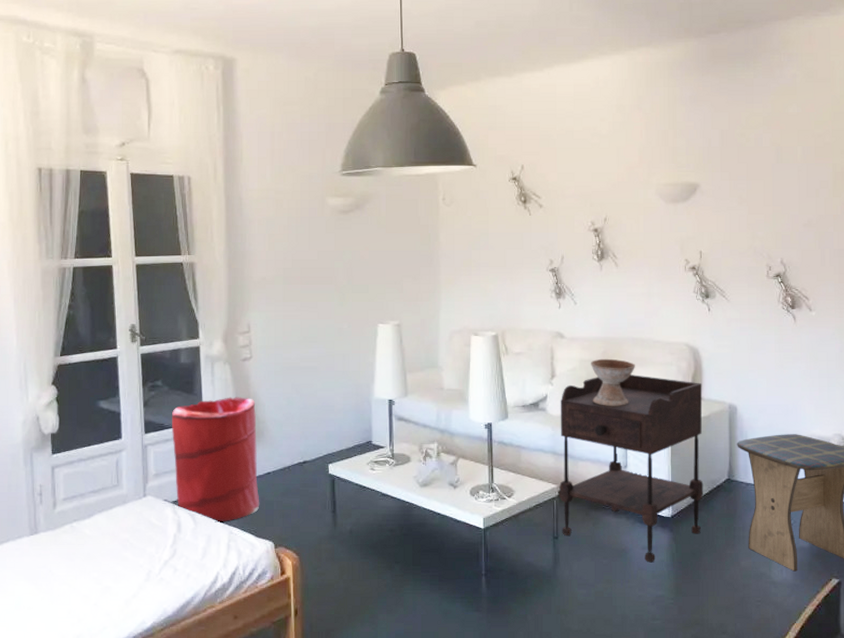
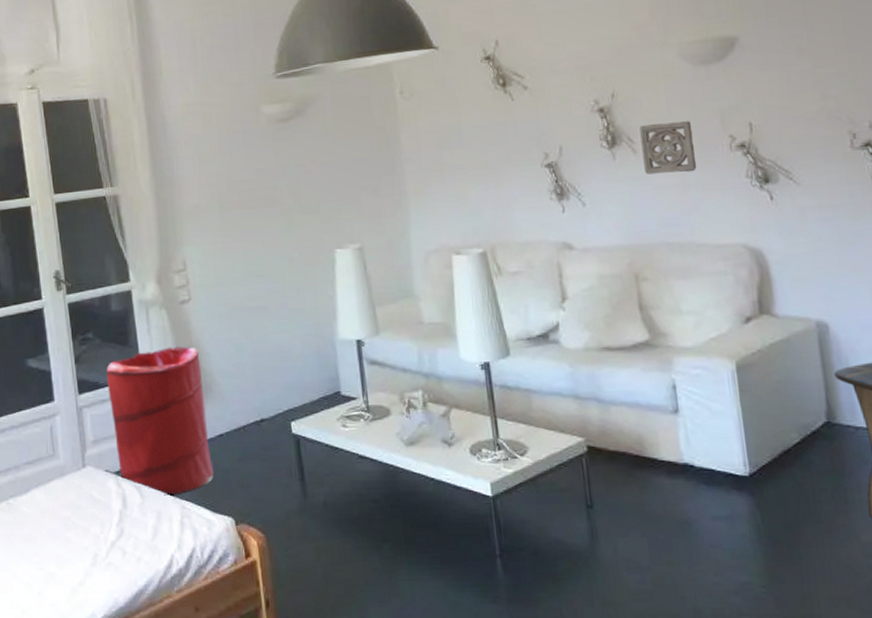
side table: present [559,374,704,563] -> none [576,289,795,538]
ceramic bowl: present [591,358,636,407] -> none [613,271,676,334]
wall ornament: none [622,245,660,285] -> present [639,121,697,175]

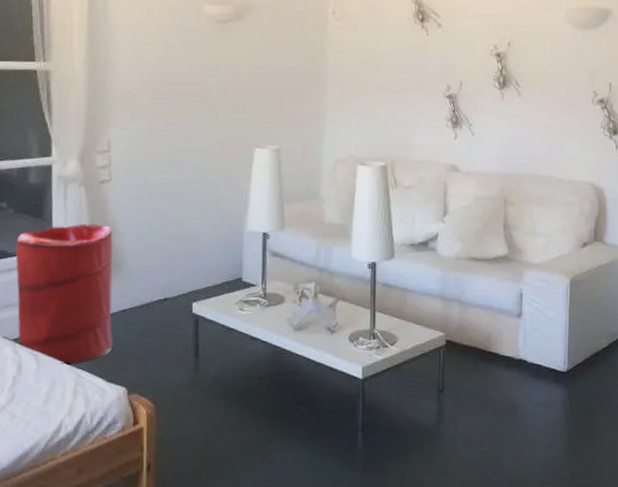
wall ornament: present [639,121,697,175] -> none [525,73,567,118]

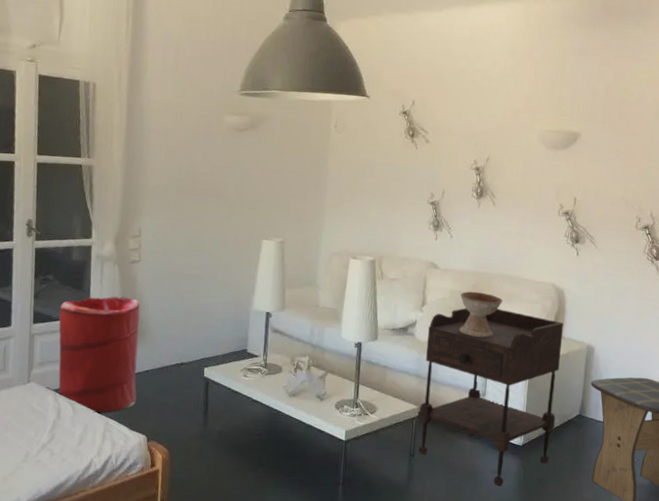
side table: none [447,214,606,421] -> present [418,308,564,486]
ceramic bowl: none [487,196,536,250] -> present [459,291,503,338]

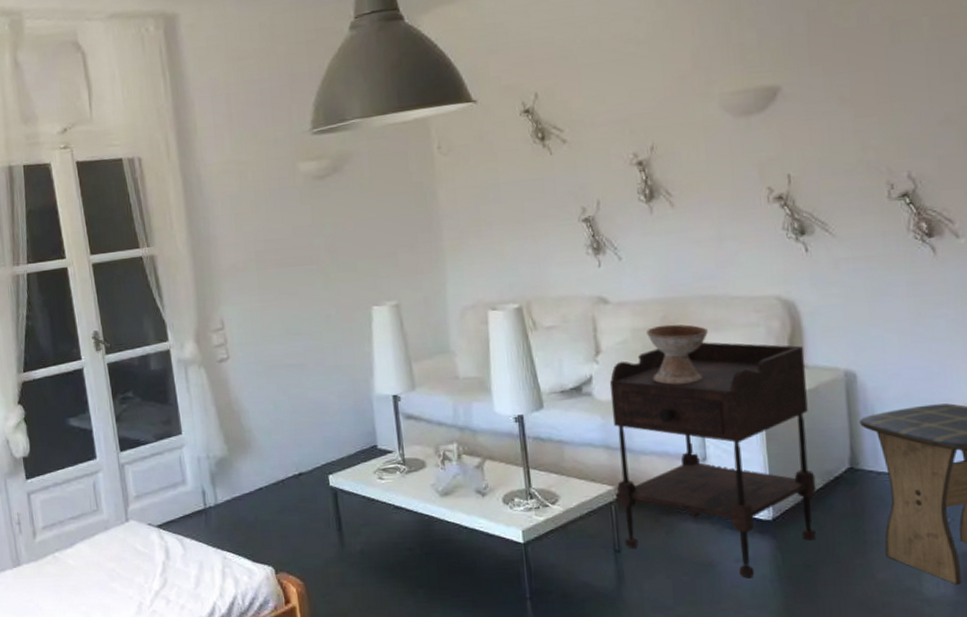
laundry hamper: present [58,296,140,413] -> none [147,404,254,547]

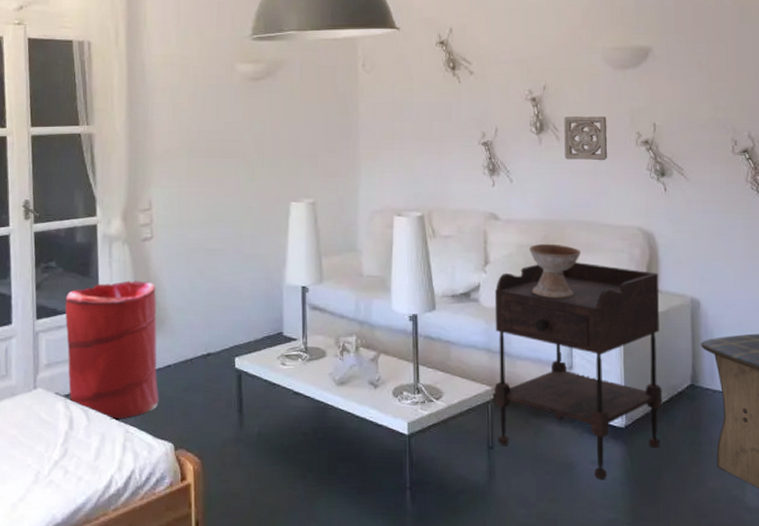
laundry hamper: none [147,404,254,547] -> present [65,280,159,420]
wall ornament: none [678,173,734,228] -> present [564,116,608,161]

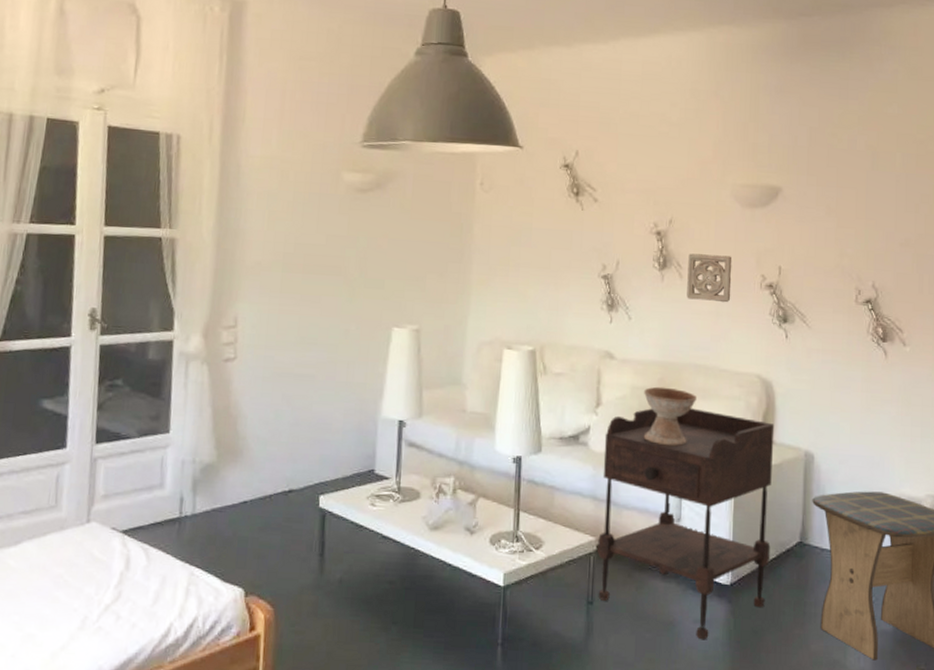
laundry hamper: present [65,280,159,420] -> none [128,405,236,560]

